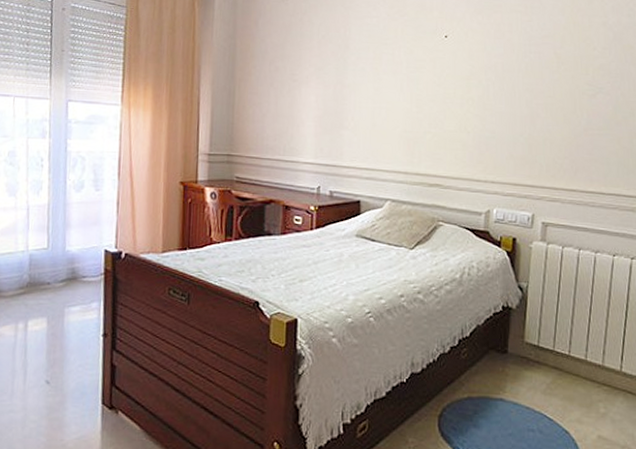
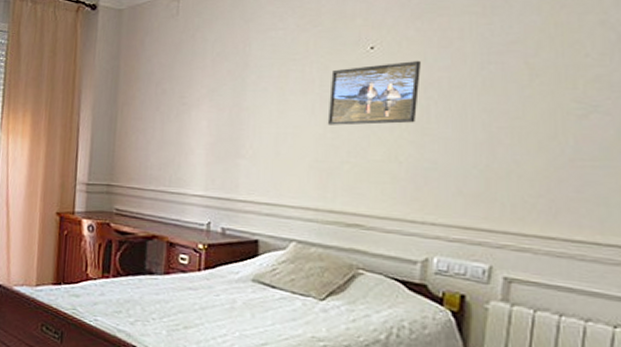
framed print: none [413,49,482,101] -> present [327,61,420,126]

